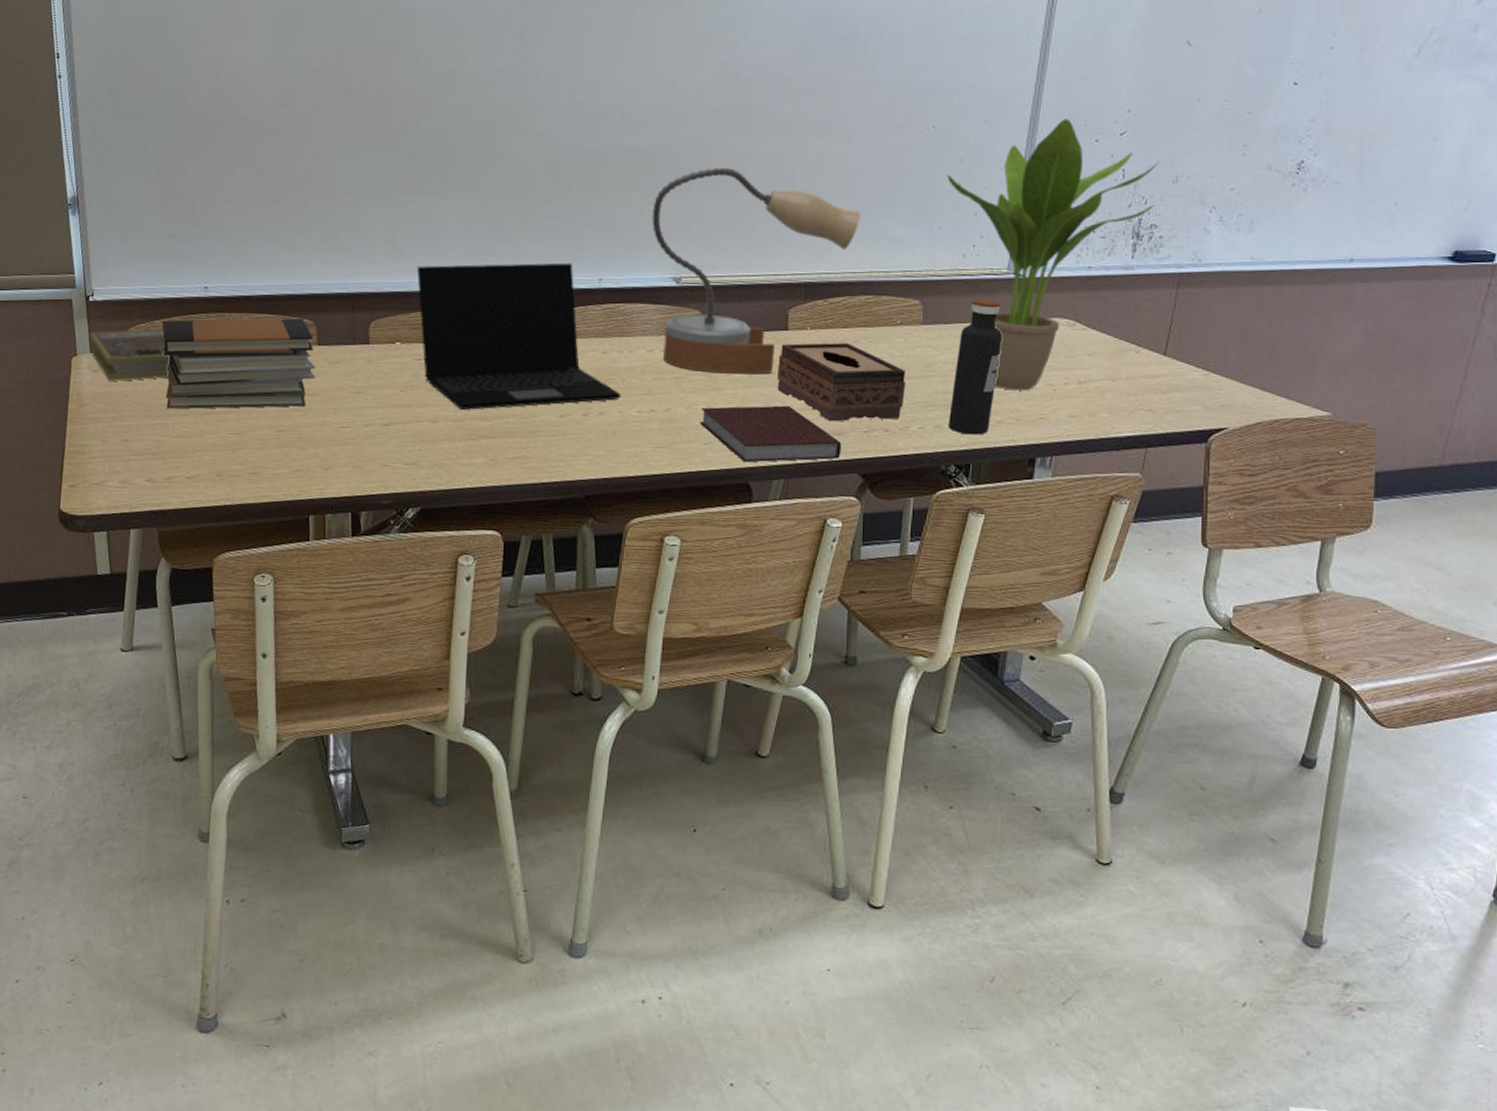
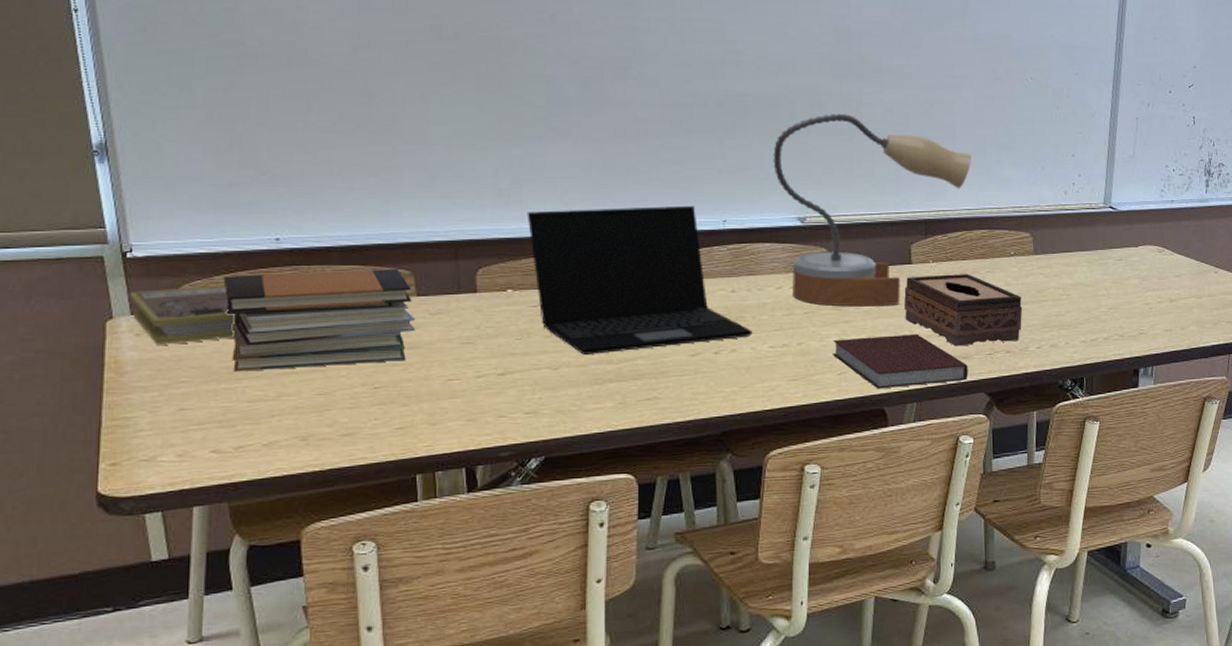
potted plant: present [947,118,1161,391] -> none [1046,73,1223,310]
water bottle: present [947,299,1002,435] -> none [1062,231,1104,352]

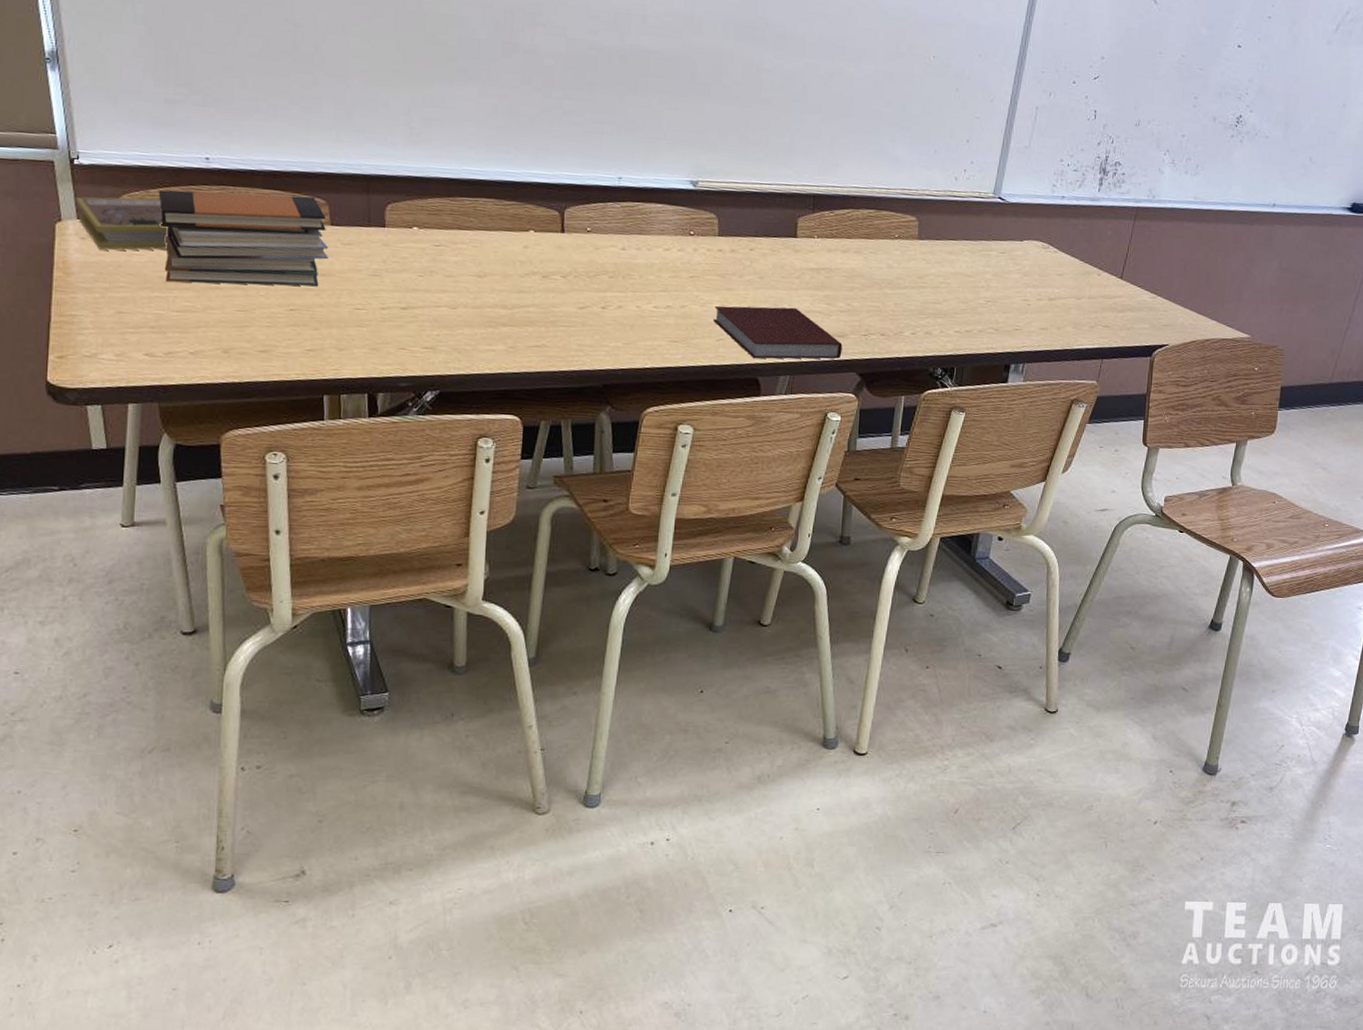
laptop: present [527,205,753,355] -> none [435,152,639,298]
table lamp: present [773,113,971,307] -> none [671,77,866,278]
tissue box: present [904,274,1023,347] -> none [785,250,902,325]

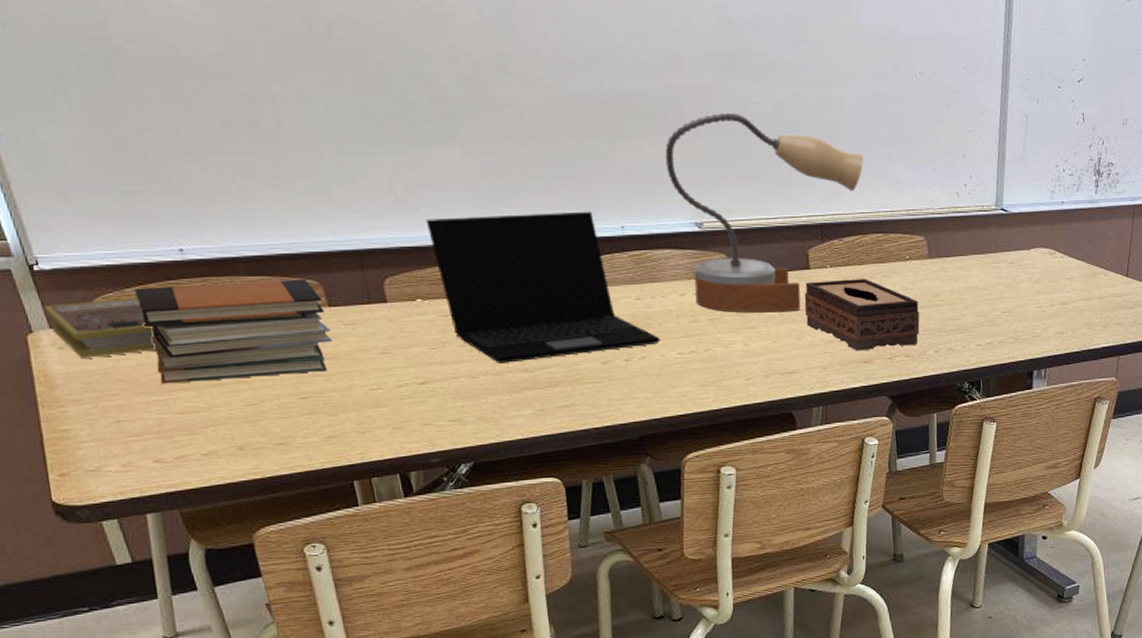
laptop: none [435,152,639,298] -> present [426,211,660,363]
table lamp: none [671,77,866,278] -> present [665,112,864,313]
notebook: present [714,305,843,359] -> none [738,339,871,394]
tissue box: none [785,250,902,325] -> present [804,279,920,351]

